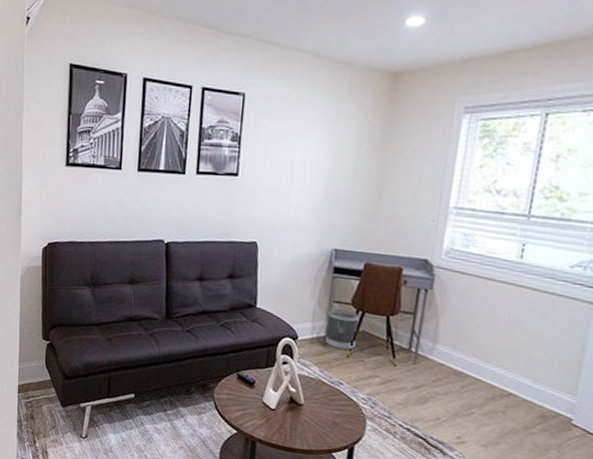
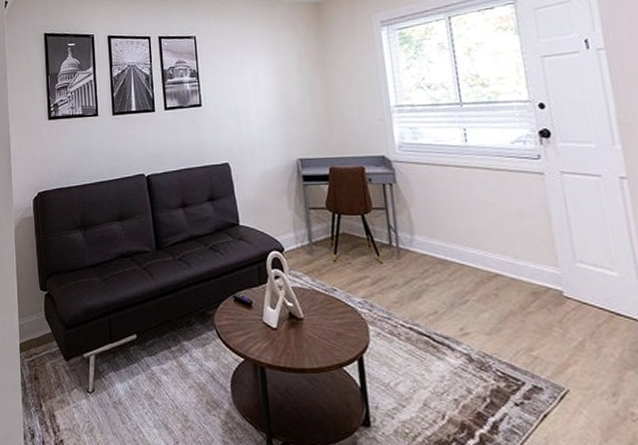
wastebasket: present [325,308,360,351] -> none [307,215,340,256]

